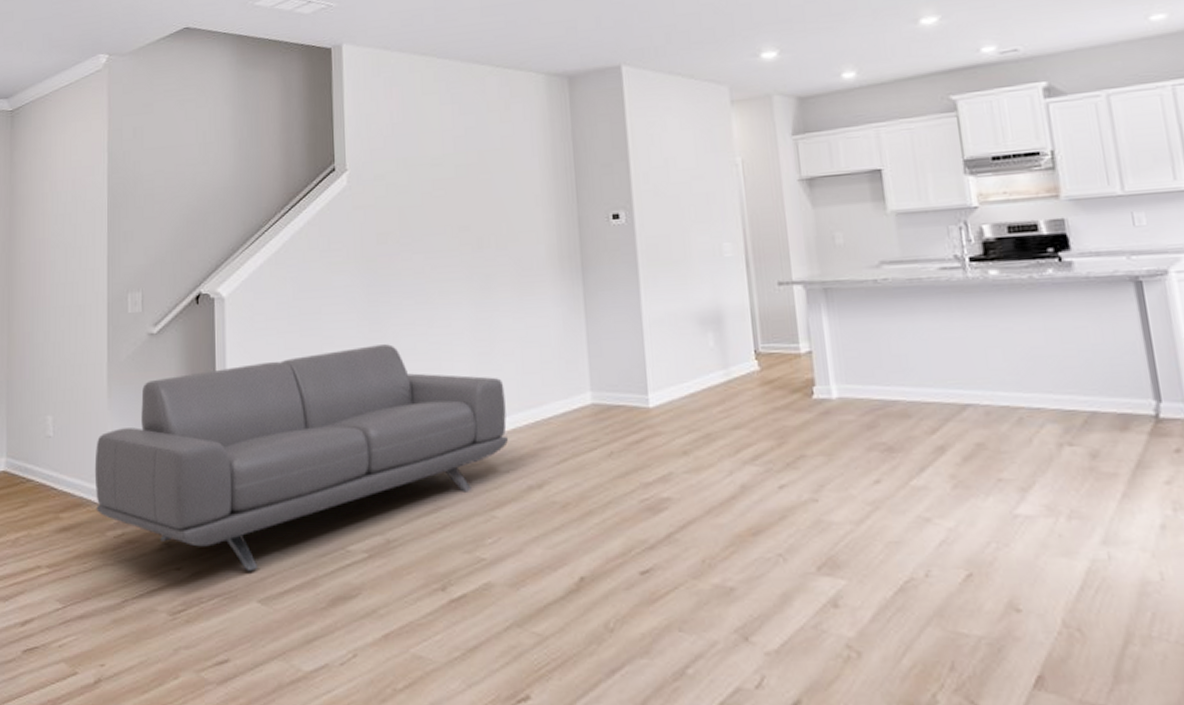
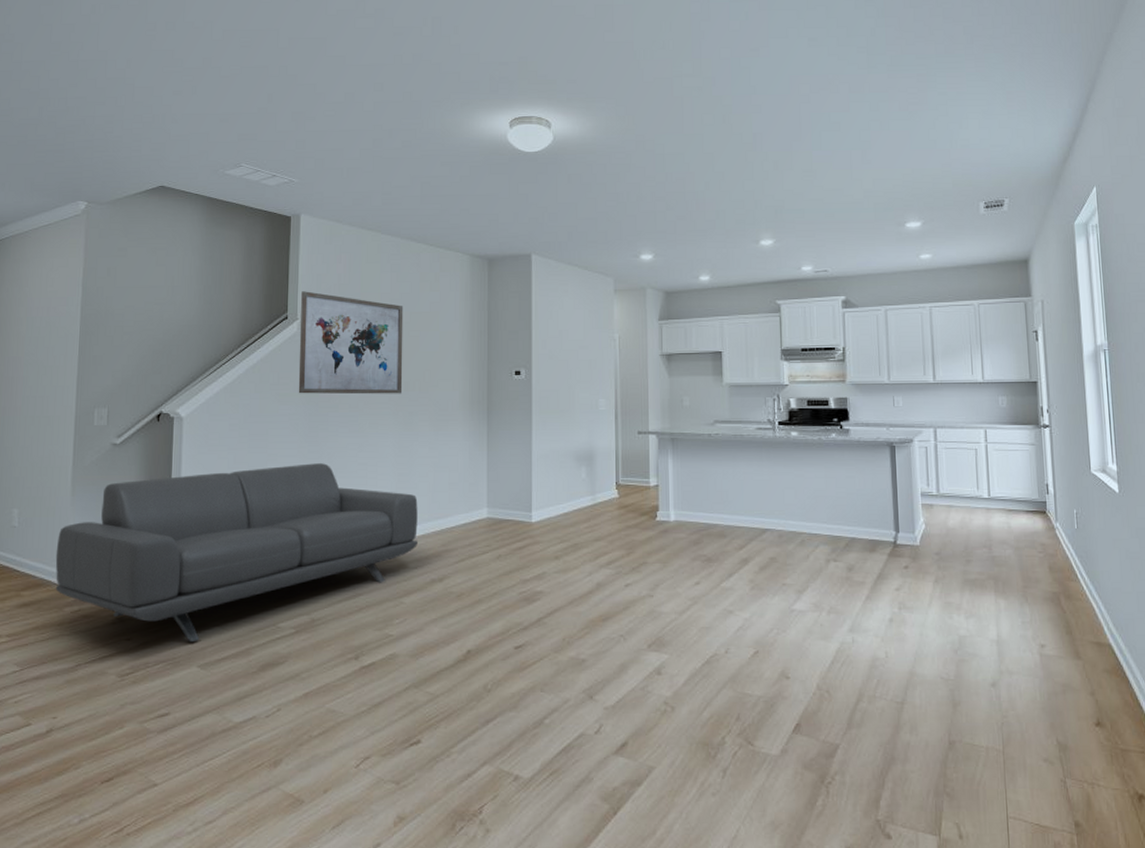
wall art: none [349,135,476,261] -> present [298,291,404,395]

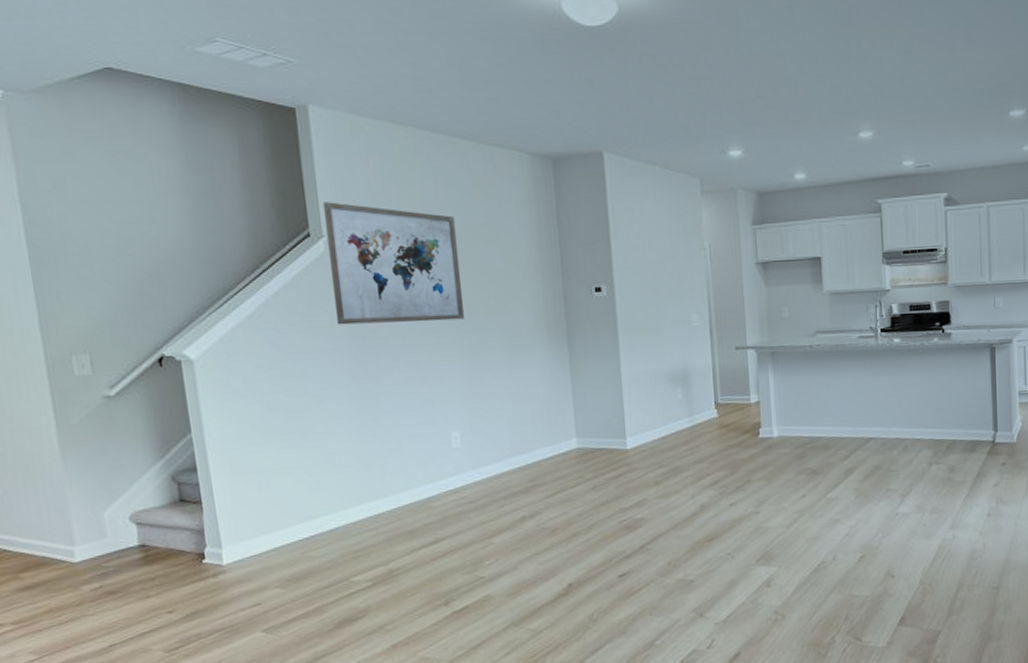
sofa: present [55,463,419,641] -> none [54,402,503,607]

